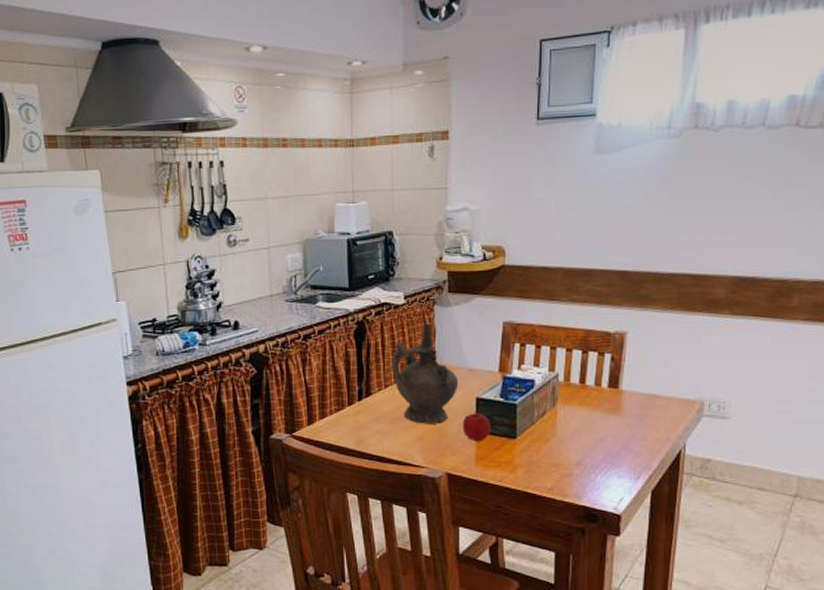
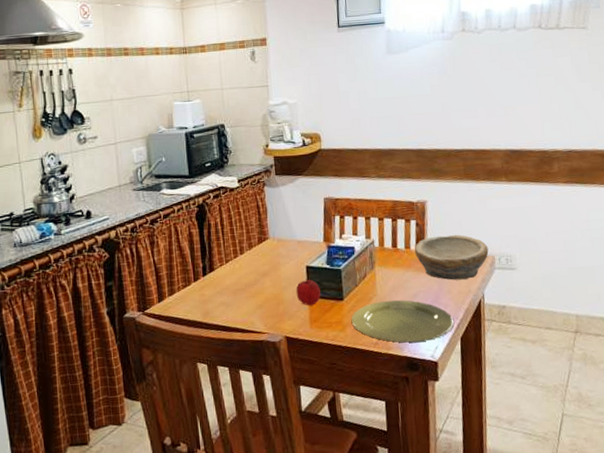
ceremonial vessel: present [391,324,459,424] -> none [230,203,290,294]
plate: none [523,442,646,491] -> present [351,299,455,343]
bowl: none [606,373,697,426] -> present [414,234,489,280]

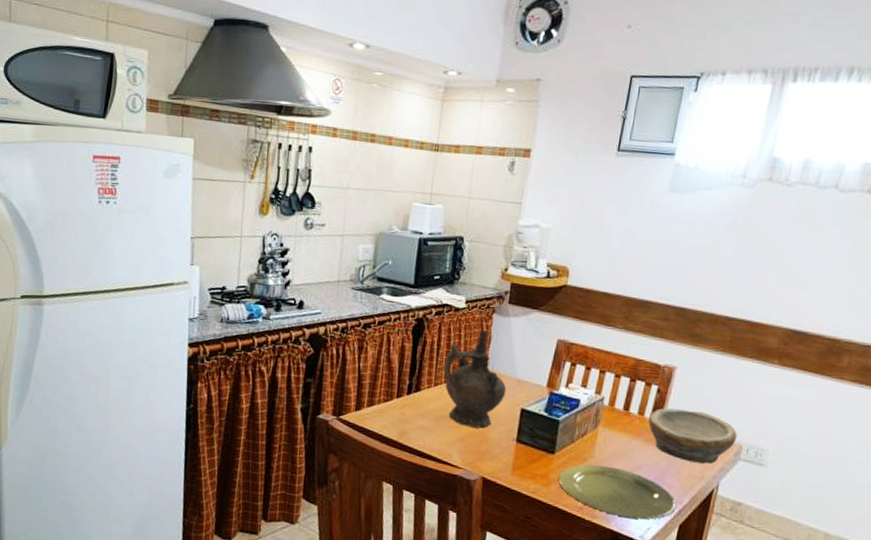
ceremonial vessel: none [230,203,290,294] -> present [443,330,507,428]
apple: present [296,279,321,306] -> none [503,422,532,452]

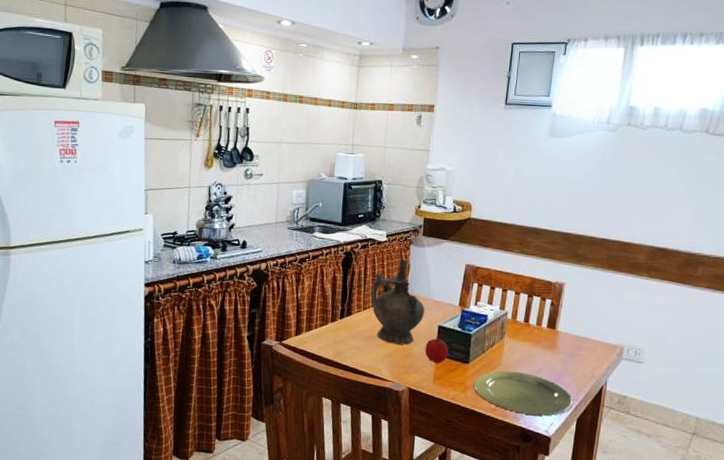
apple: none [503,422,532,452] -> present [424,337,449,364]
bowl: present [648,408,737,464] -> none [545,318,619,365]

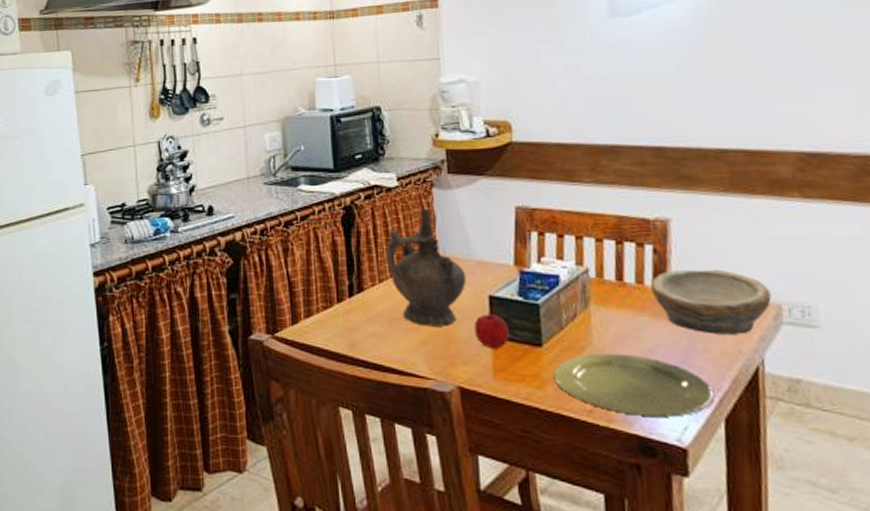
bowl: none [545,318,619,365] -> present [650,269,772,335]

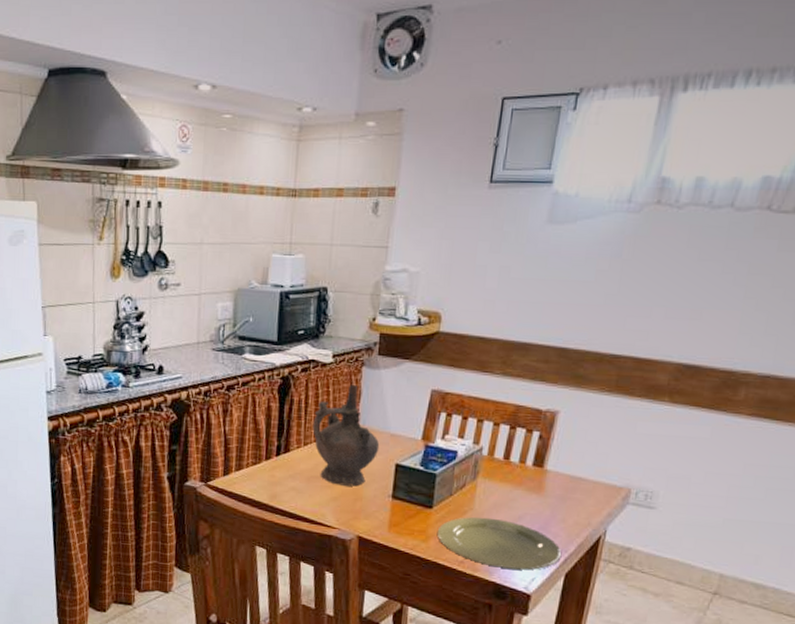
apple: present [473,313,509,349] -> none [378,478,408,508]
bowl: present [650,269,772,335] -> none [530,454,626,510]

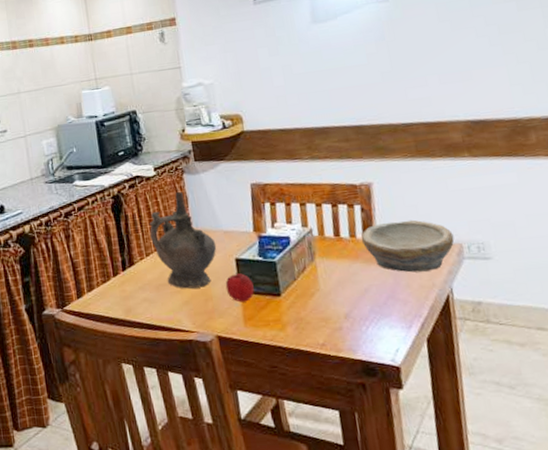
apple: none [378,478,408,508] -> present [225,272,254,302]
plate: present [437,517,562,570] -> none [291,295,418,344]
bowl: none [530,454,626,510] -> present [361,219,455,273]

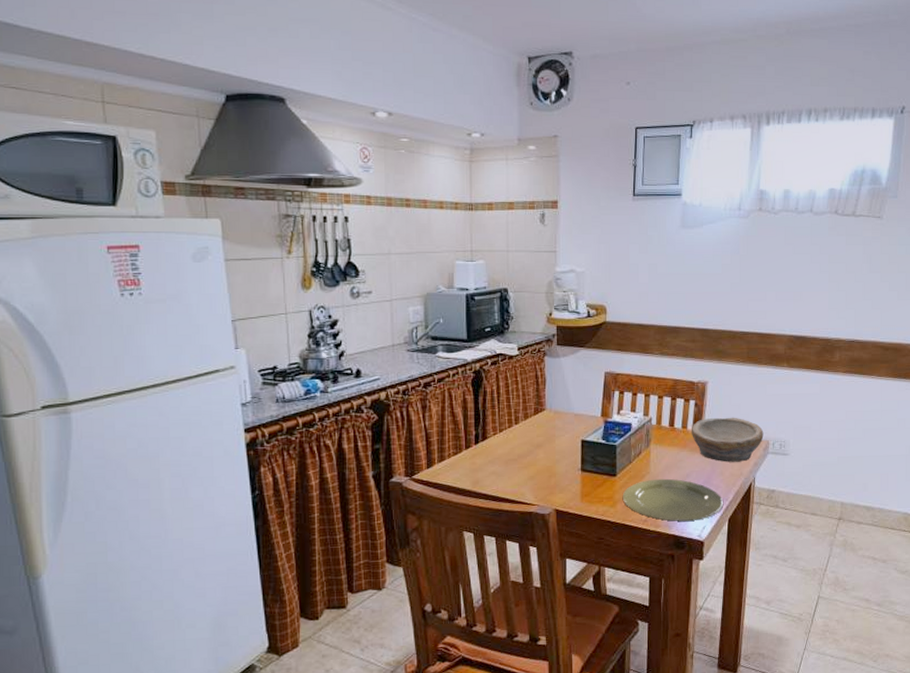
ceremonial vessel: present [149,192,217,289] -> none [506,373,566,465]
apple: present [225,272,254,302] -> none [569,453,594,480]
plate: none [291,295,418,344] -> present [622,478,724,521]

